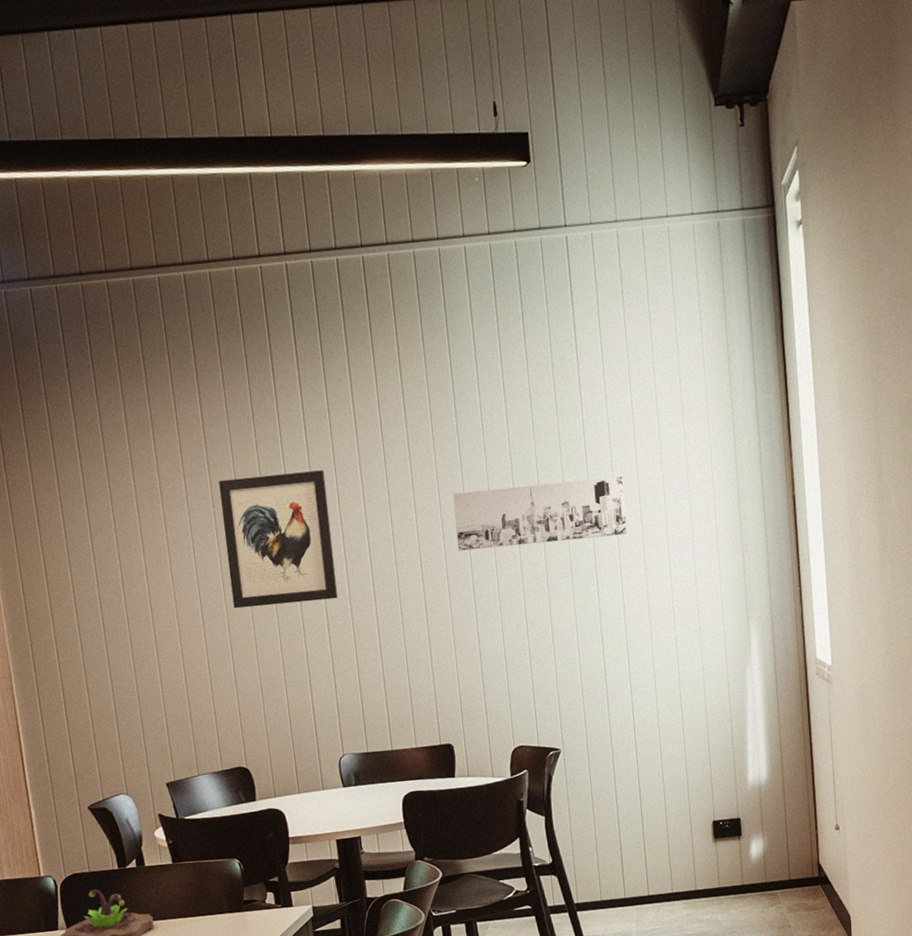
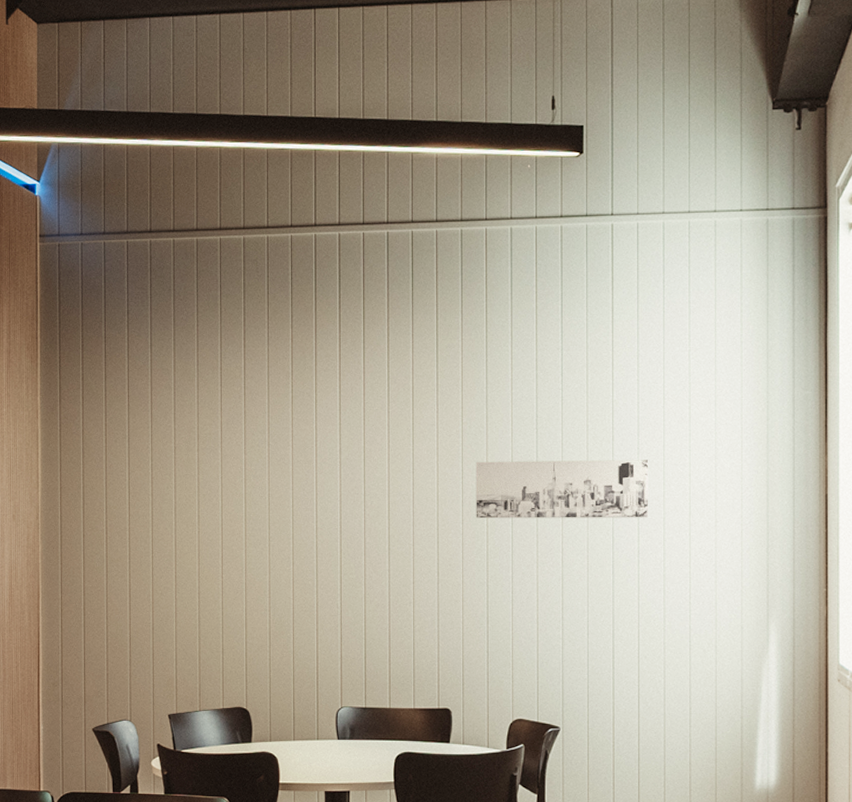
wall art: present [219,470,338,609] -> none [252,428,354,553]

